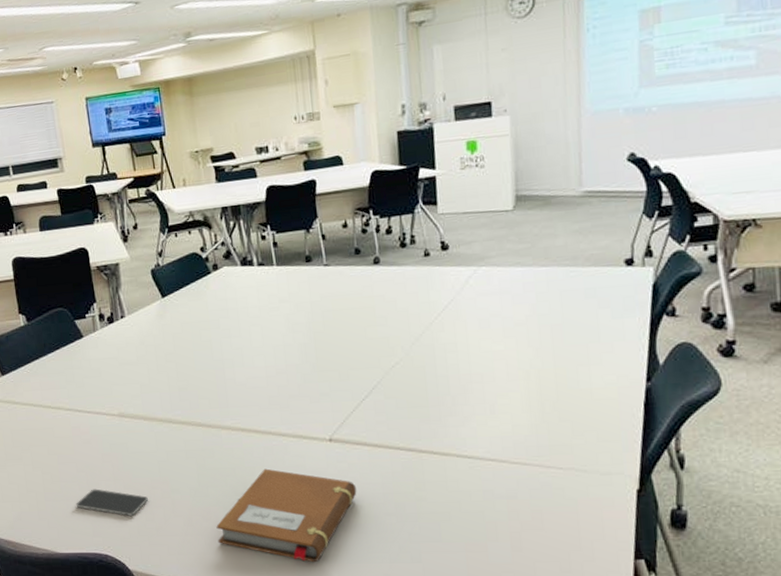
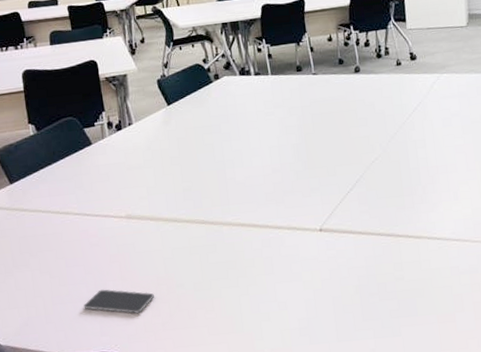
notebook: present [216,468,357,563] -> none [219,259,345,344]

